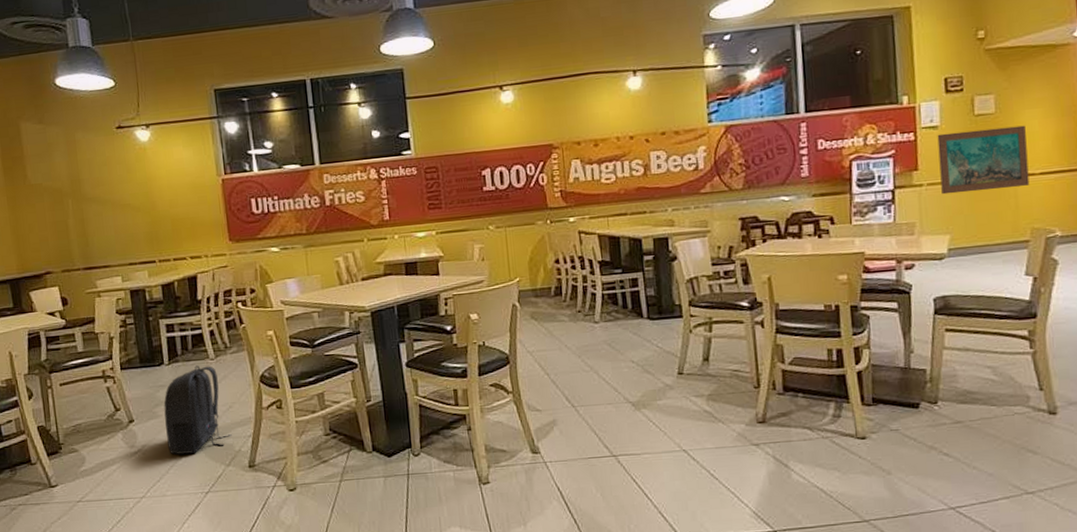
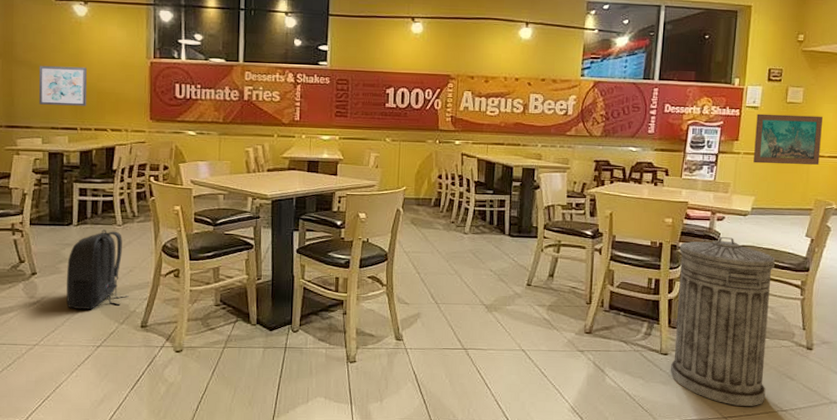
wall art: none [109,194,162,241] -> present [39,65,87,106]
trash can: none [861,288,1003,493] -> present [670,237,775,406]

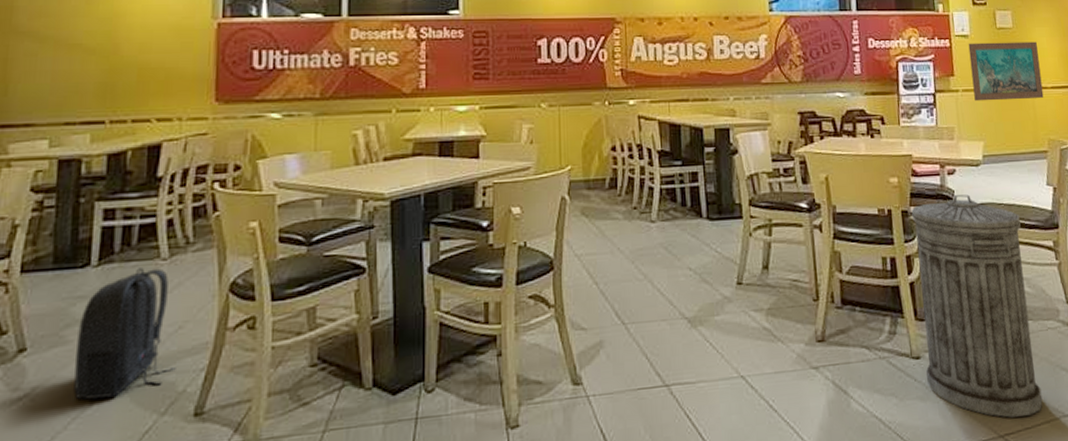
wall art: present [39,65,87,106] -> none [48,35,124,91]

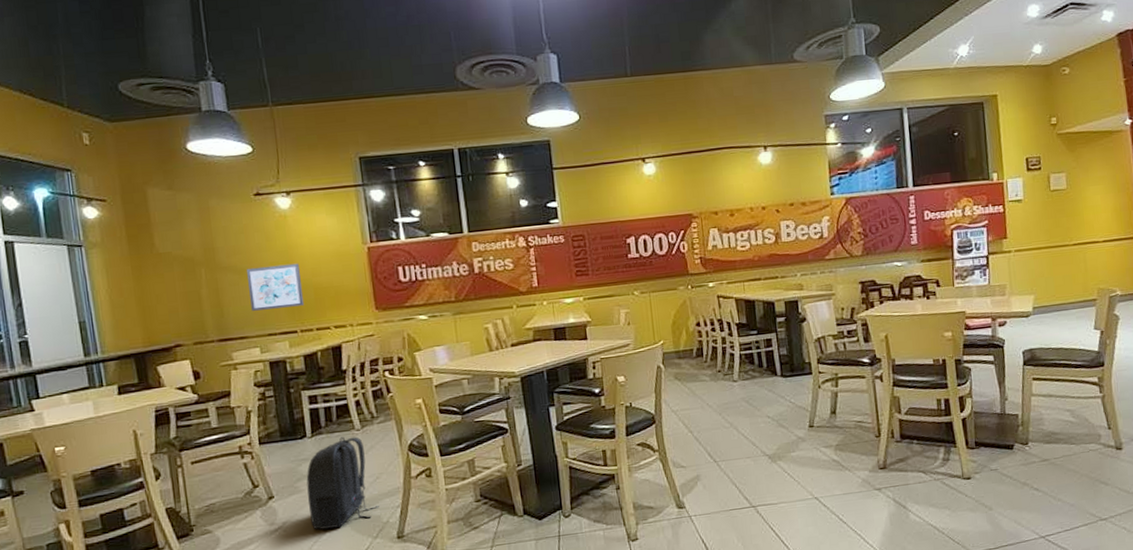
wall art: none [48,35,124,91] -> present [246,263,305,311]
trash can: present [911,194,1043,418] -> none [964,342,1082,523]
wall art: present [968,41,1044,102] -> none [1021,200,1095,260]

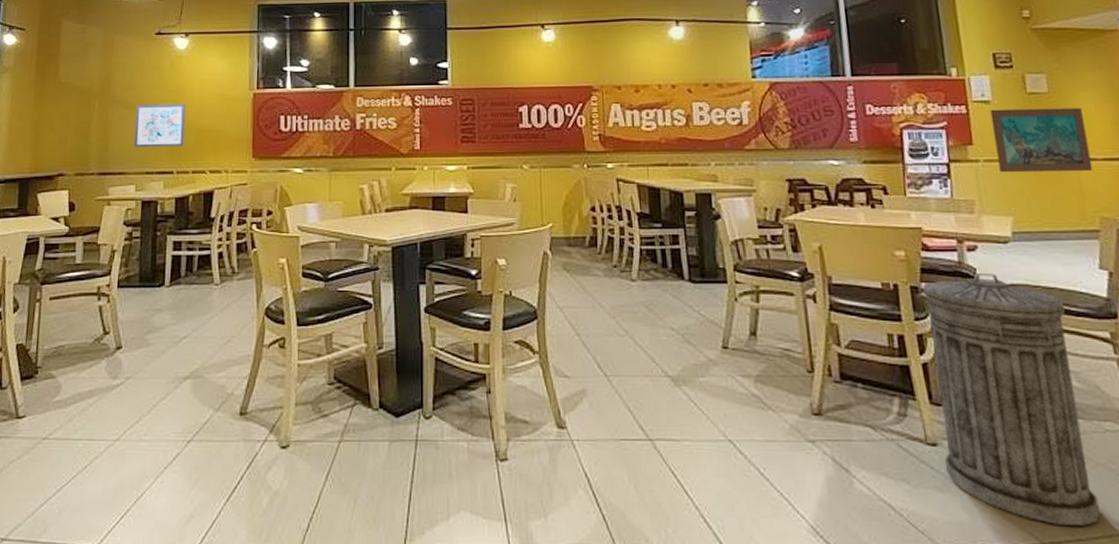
backpack: present [306,437,379,530] -> none [154,290,226,392]
trash can: none [964,342,1082,523] -> present [922,274,1101,526]
wall art: none [1021,200,1095,260] -> present [990,108,1093,173]

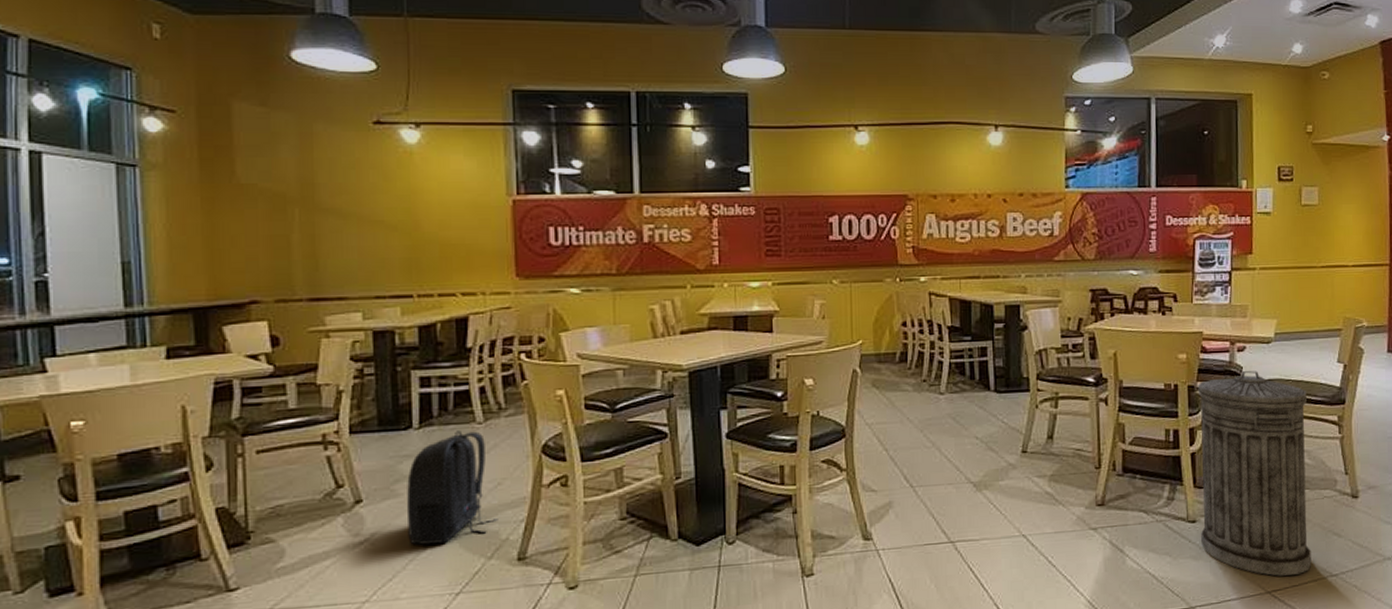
wall art: present [134,103,186,147] -> none [353,211,426,266]
backpack: none [154,290,226,392] -> present [407,430,498,545]
wall art: present [990,108,1093,173] -> none [1270,219,1344,280]

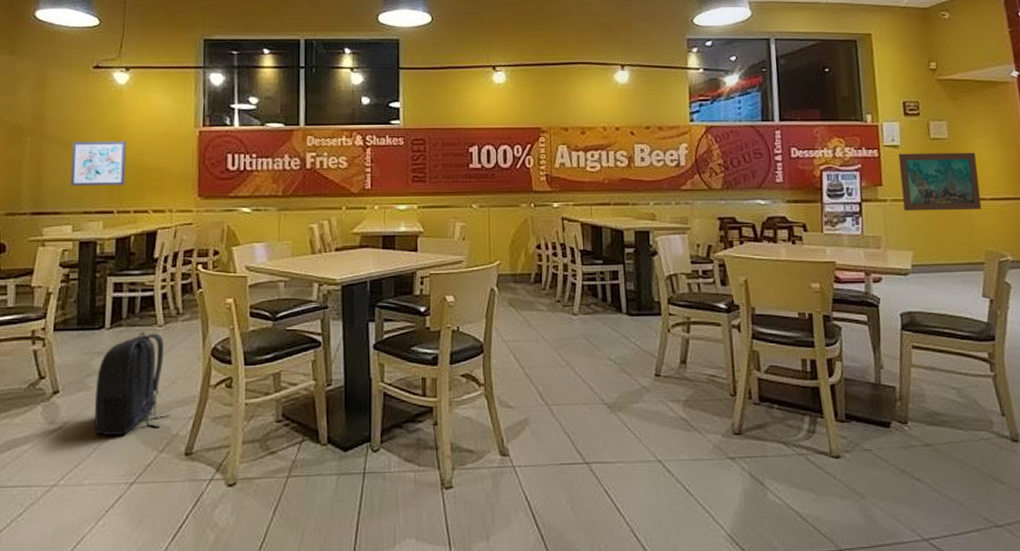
wall art: none [353,211,426,266] -> present [71,140,127,186]
trash can: present [1198,371,1312,576] -> none [833,303,972,523]
wall art: none [1270,219,1344,280] -> present [898,152,982,211]

